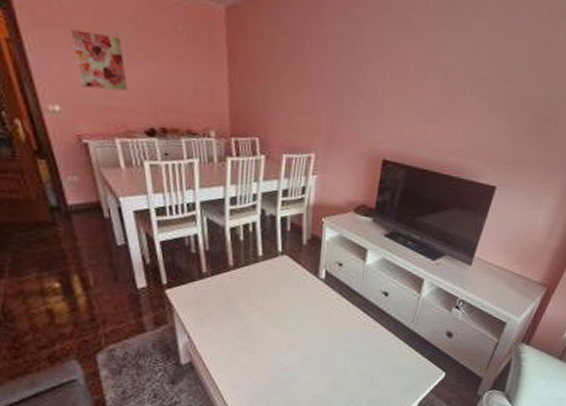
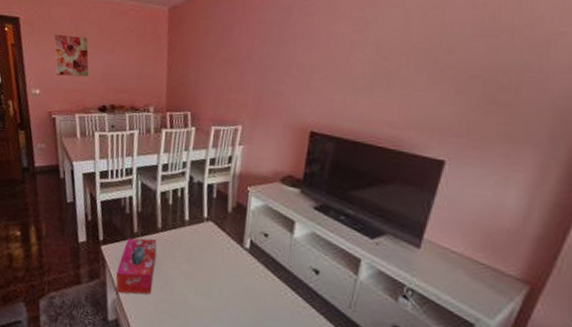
tissue box: none [186,278,230,337] -> present [116,238,157,295]

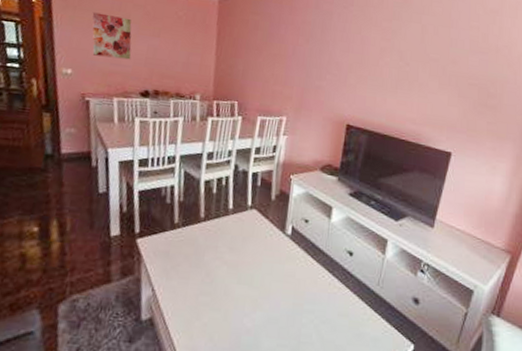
tissue box: present [116,238,157,295] -> none [152,229,199,290]

